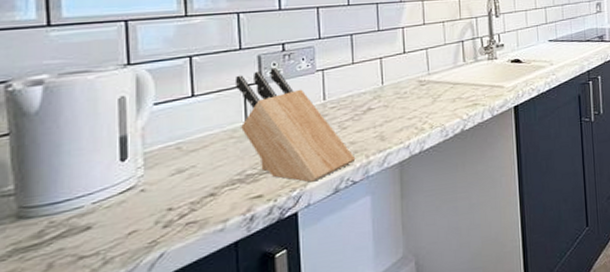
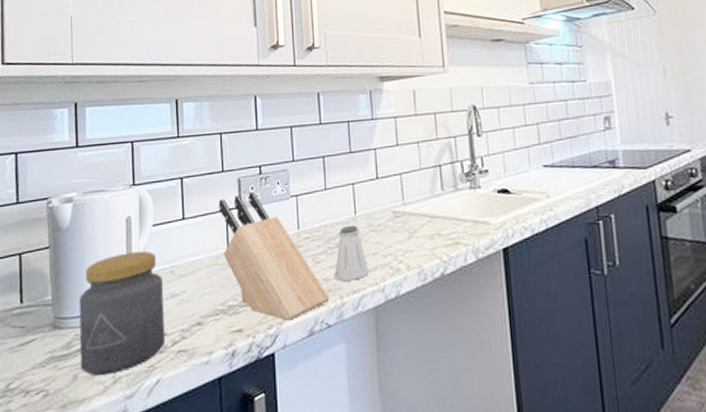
jar: none [54,130,170,261] -> present [79,251,165,375]
saltshaker: none [361,94,395,143] -> present [335,225,369,281]

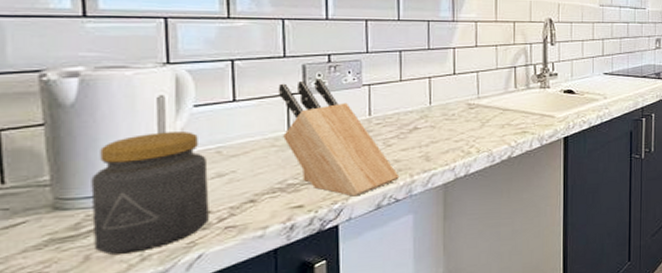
saltshaker: present [335,225,369,281] -> none [406,114,441,162]

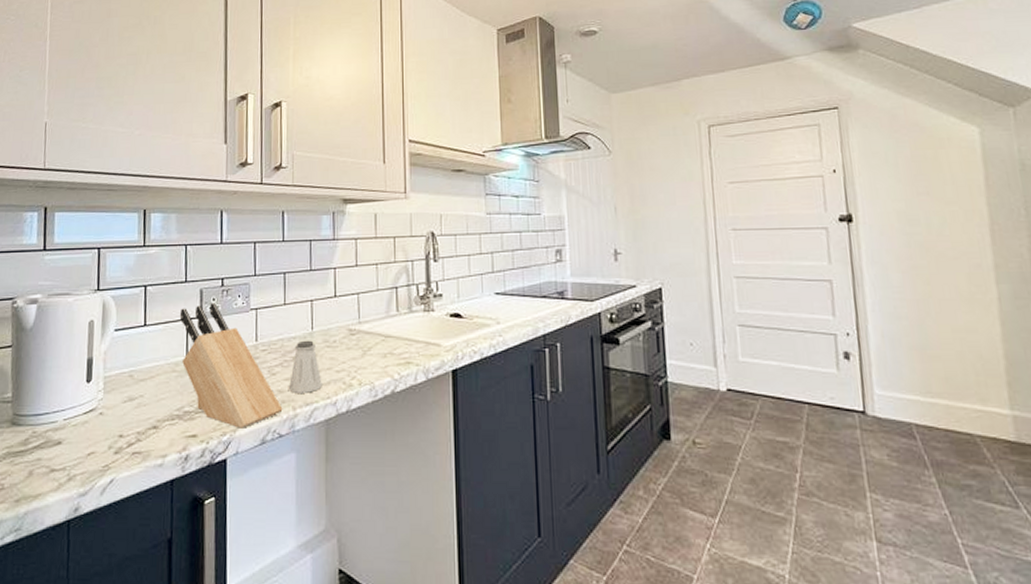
jar: present [91,132,209,255] -> none [36,355,122,472]
saltshaker: none [406,114,441,162] -> present [289,340,322,393]

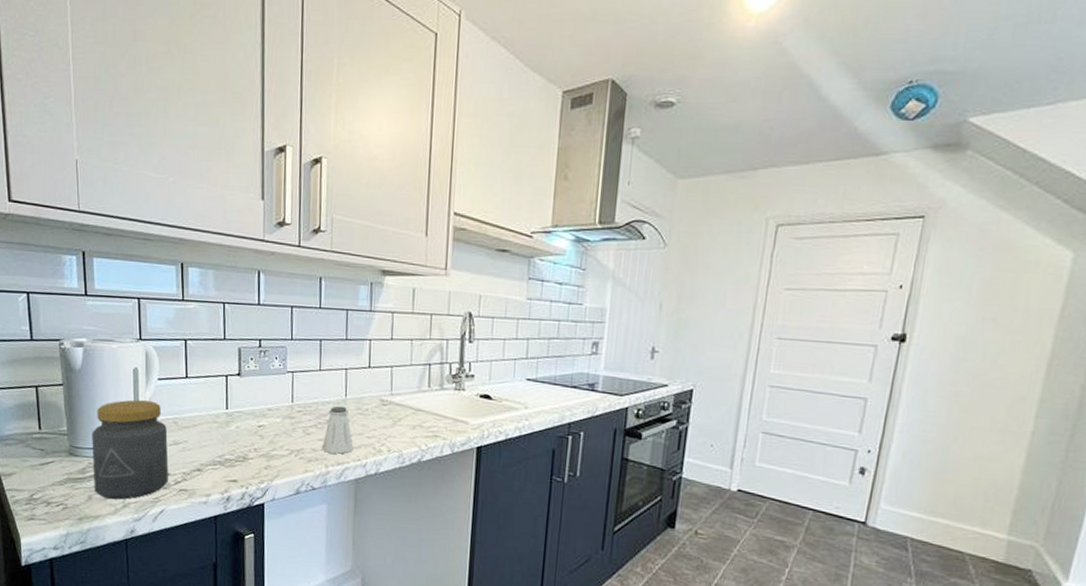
jar: none [36,355,122,472] -> present [92,399,169,500]
knife block: present [179,303,283,428] -> none [219,362,316,479]

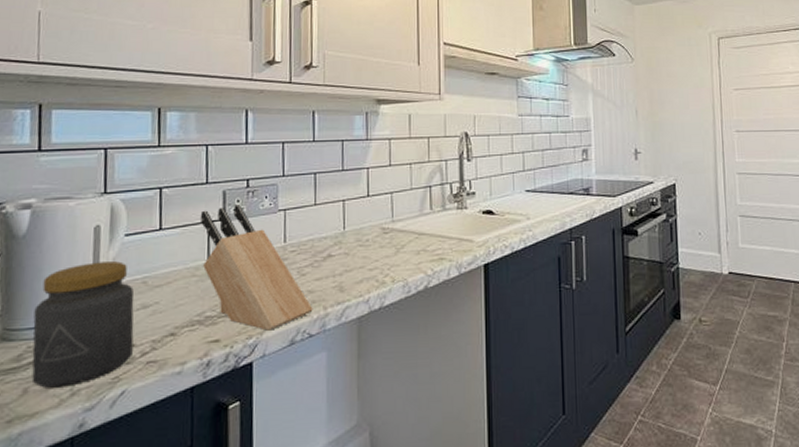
knife block: none [219,362,316,479] -> present [200,205,313,331]
saltshaker: present [322,405,354,454] -> none [320,240,354,293]

